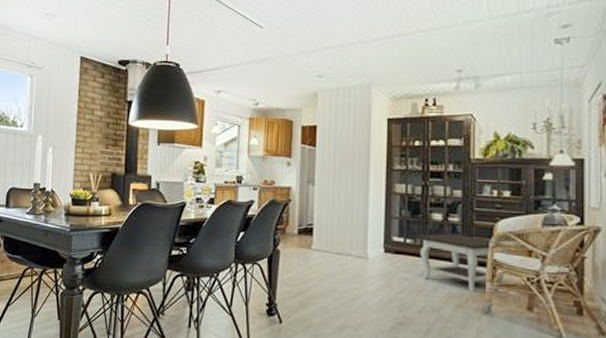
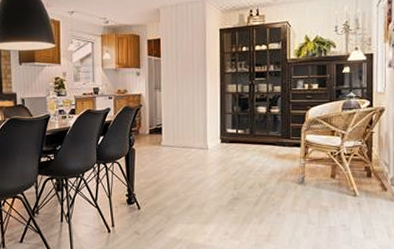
side table: present [417,233,508,293] -> none [247,122,316,169]

